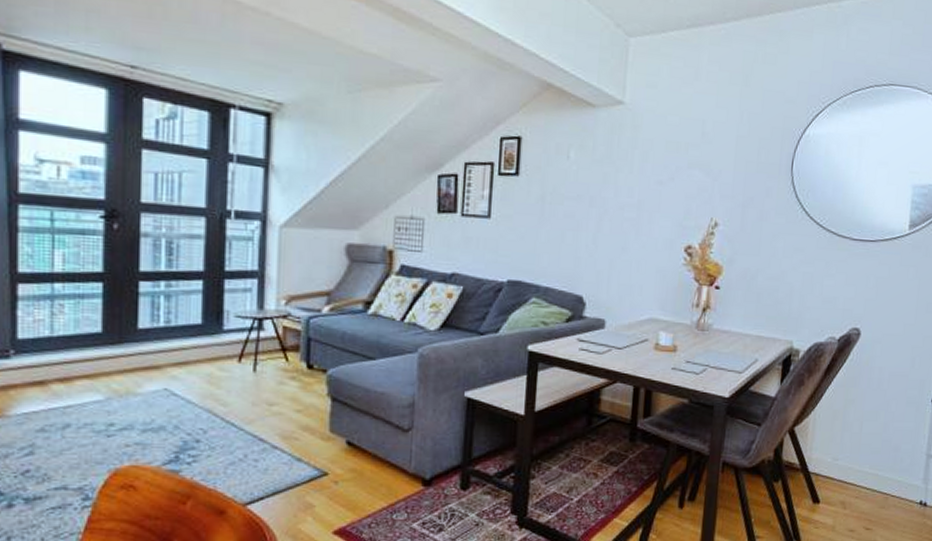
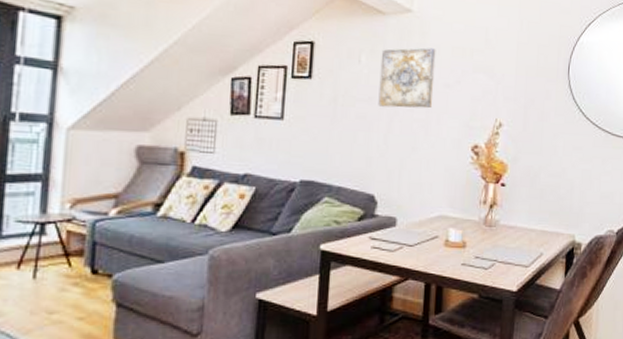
wall art: none [587,142,649,207] -> present [378,47,436,109]

